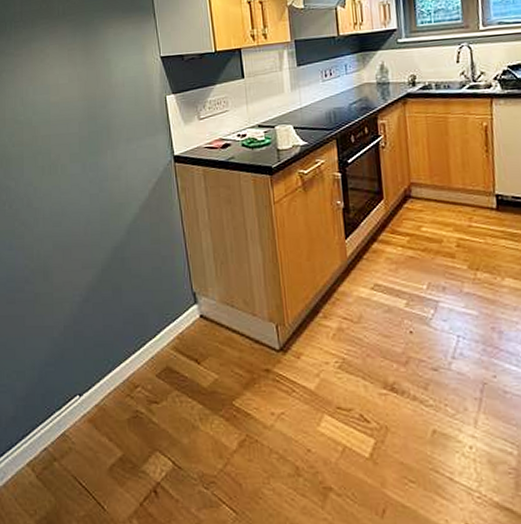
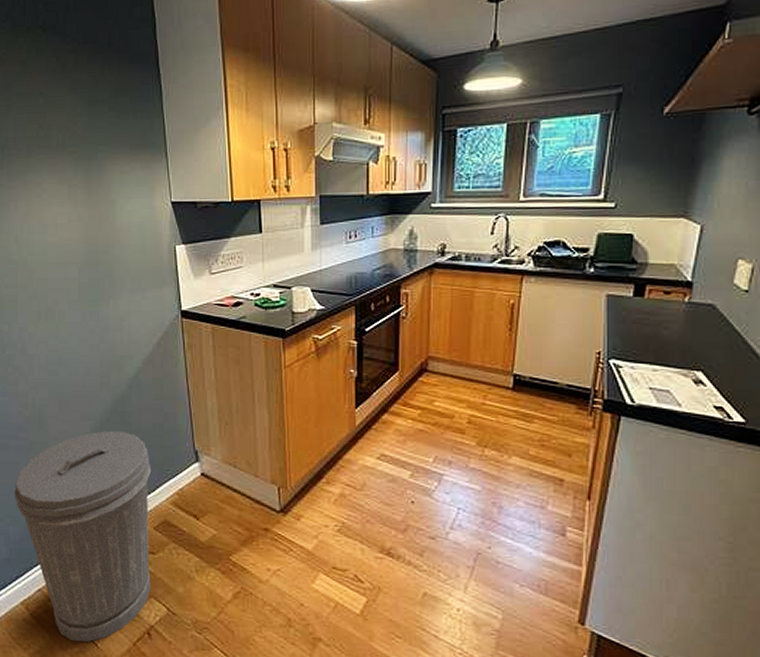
trash can: none [21,278,156,505] -> present [14,431,152,643]

